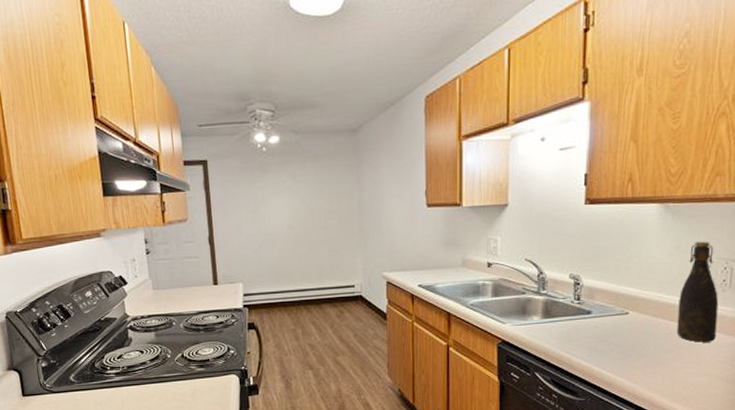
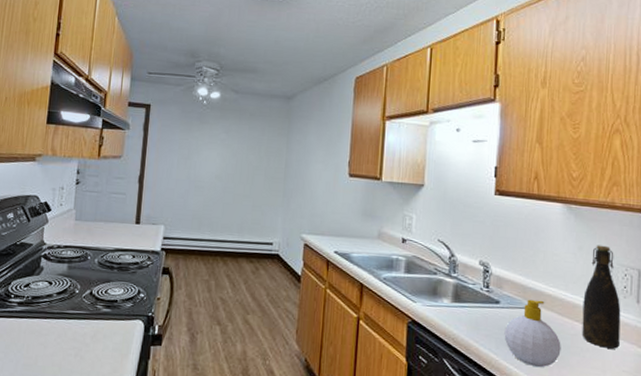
soap bottle: none [596,305,655,369] -> present [504,299,561,368]

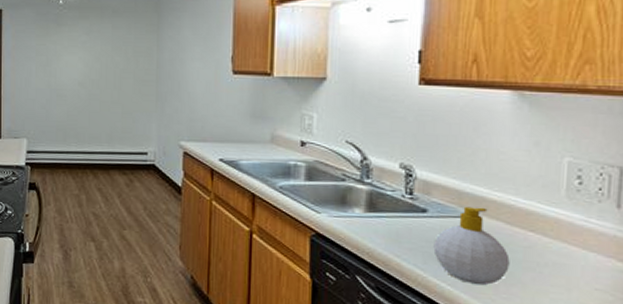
bottle: present [581,245,621,349] -> none [538,138,594,263]

